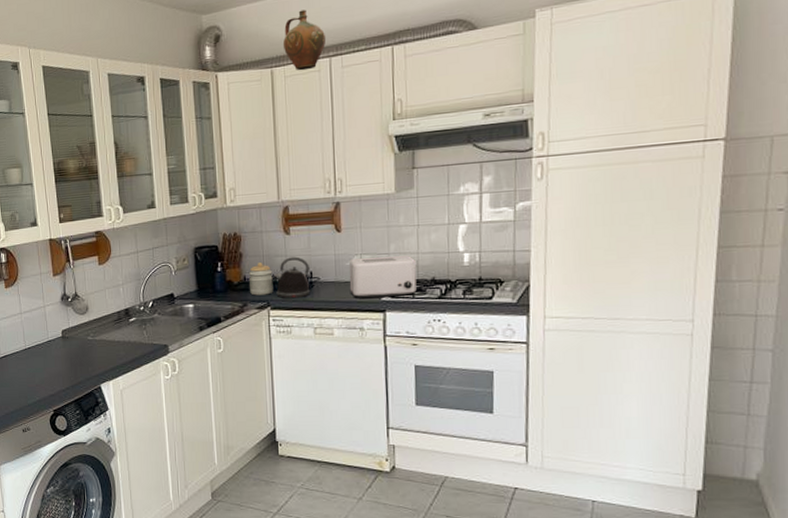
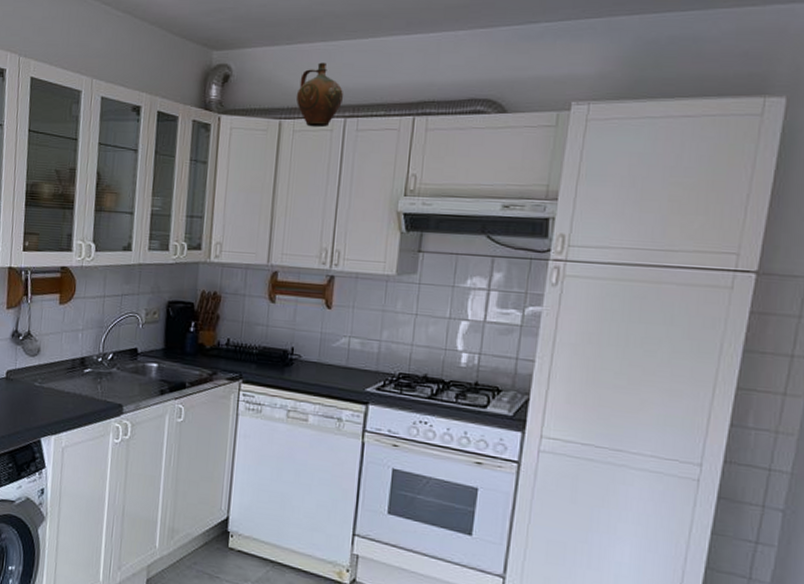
jar: present [248,262,274,296] -> none [222,329,250,366]
kettle: present [274,256,312,299] -> none [251,327,292,375]
toaster: present [349,254,418,299] -> none [332,339,411,392]

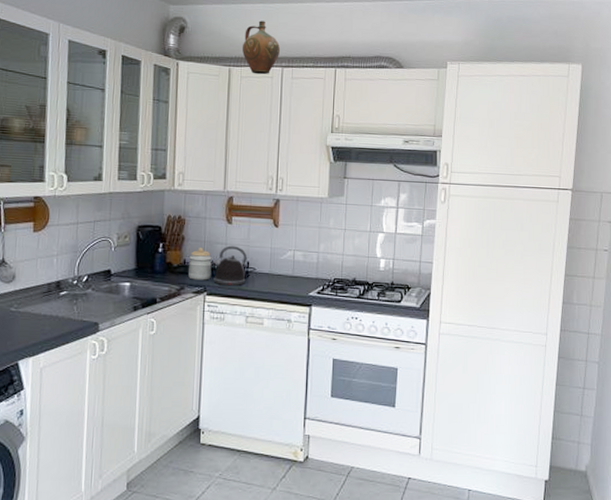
jar: none [222,329,250,366] -> present [188,248,212,280]
kettle: none [251,327,292,375] -> present [213,245,247,286]

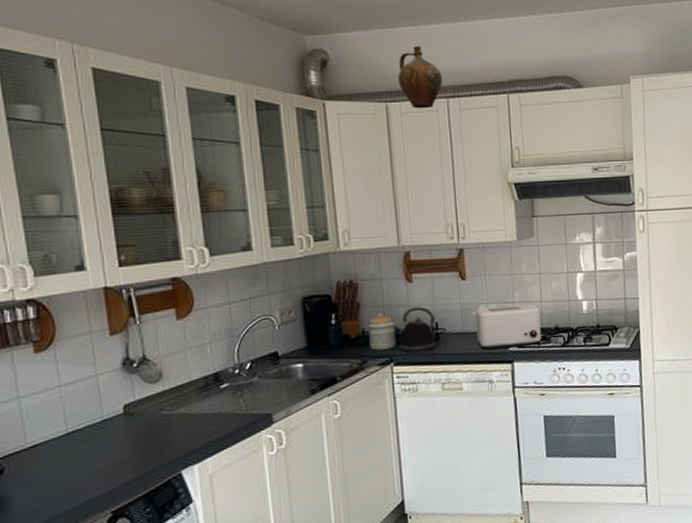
toaster: none [281,253,343,294] -> present [475,303,542,351]

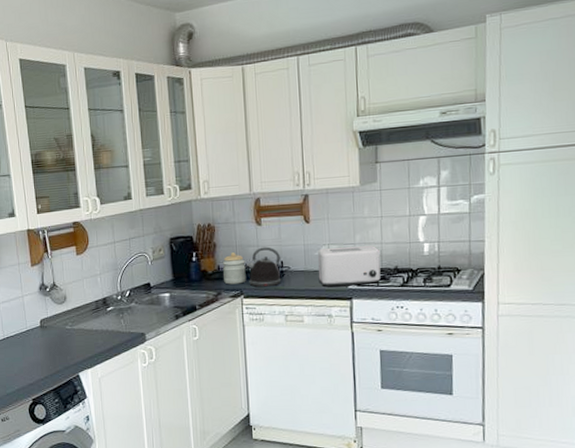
ceramic jug: present [397,46,443,109] -> none [253,10,294,69]

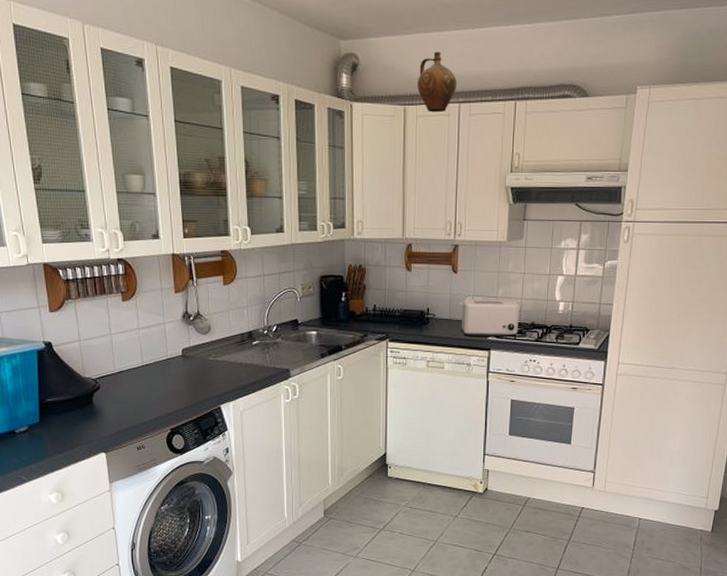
jar: present [222,252,246,285] -> none [370,296,393,327]
kettle: present [247,246,283,288] -> none [394,293,427,333]
ceramic jug: none [253,10,294,69] -> present [416,51,458,113]

